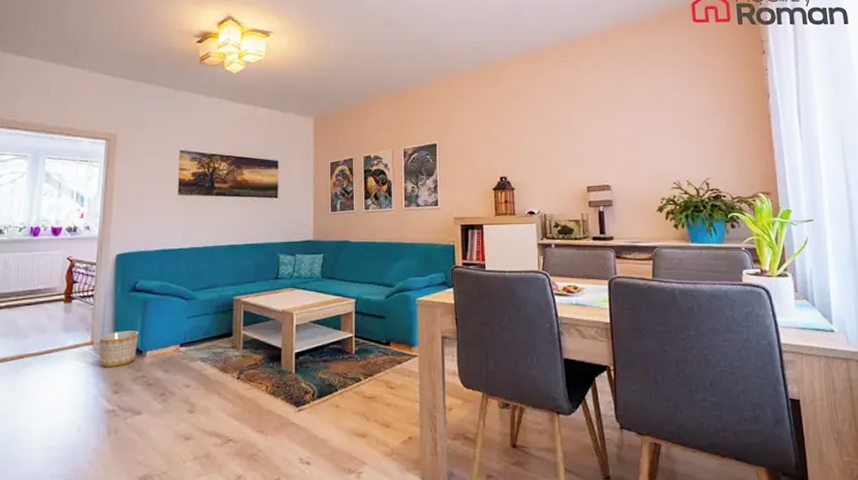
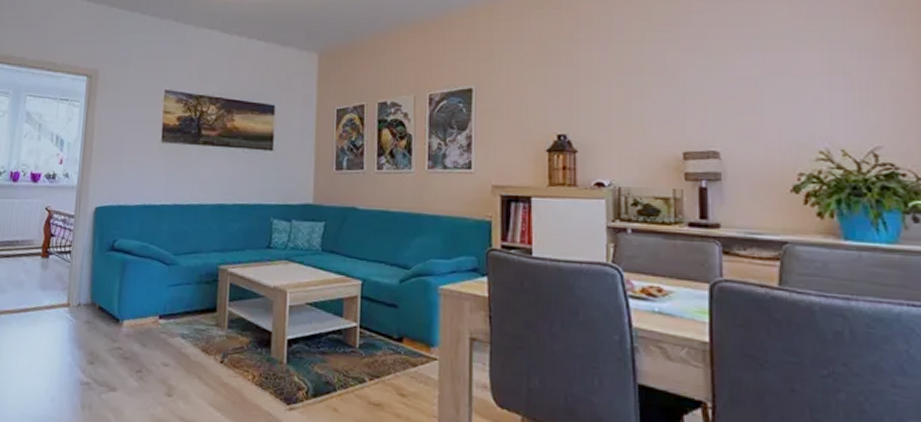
planter: present [99,331,139,368] -> none [75,294,116,335]

